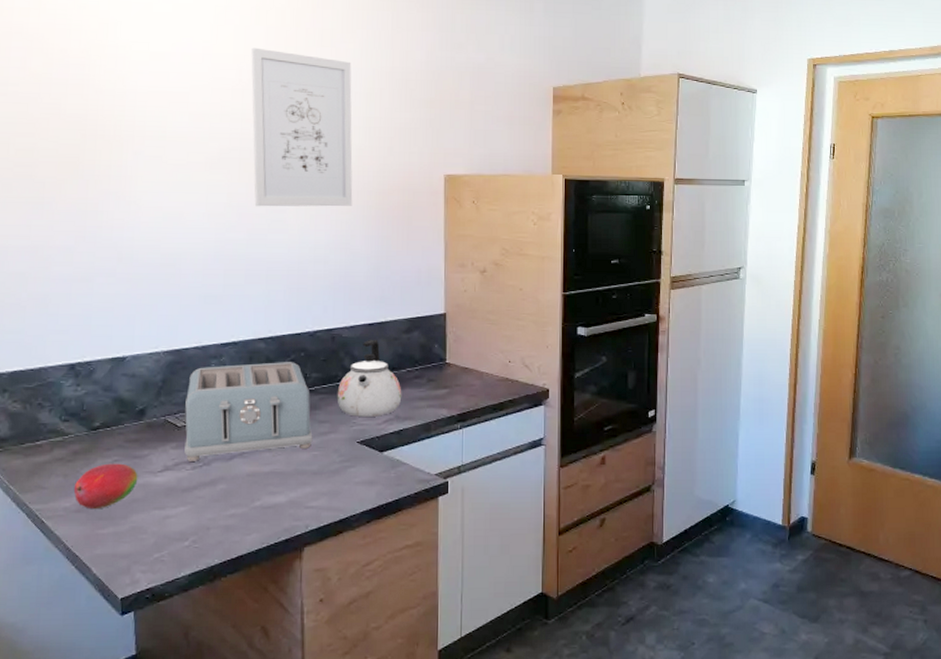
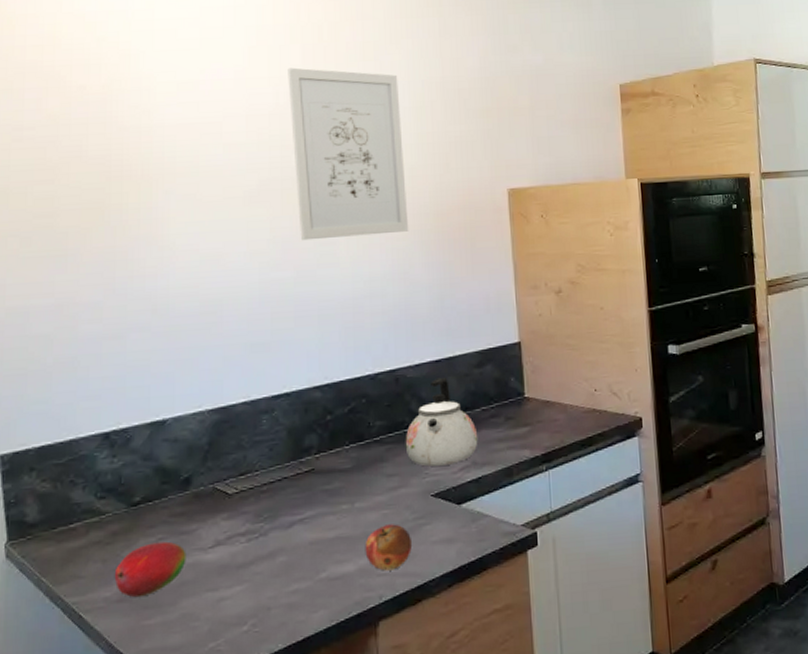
toaster: present [184,362,313,461] -> none [236,410,381,533]
fruit: none [295,464,337,504] -> present [365,524,412,571]

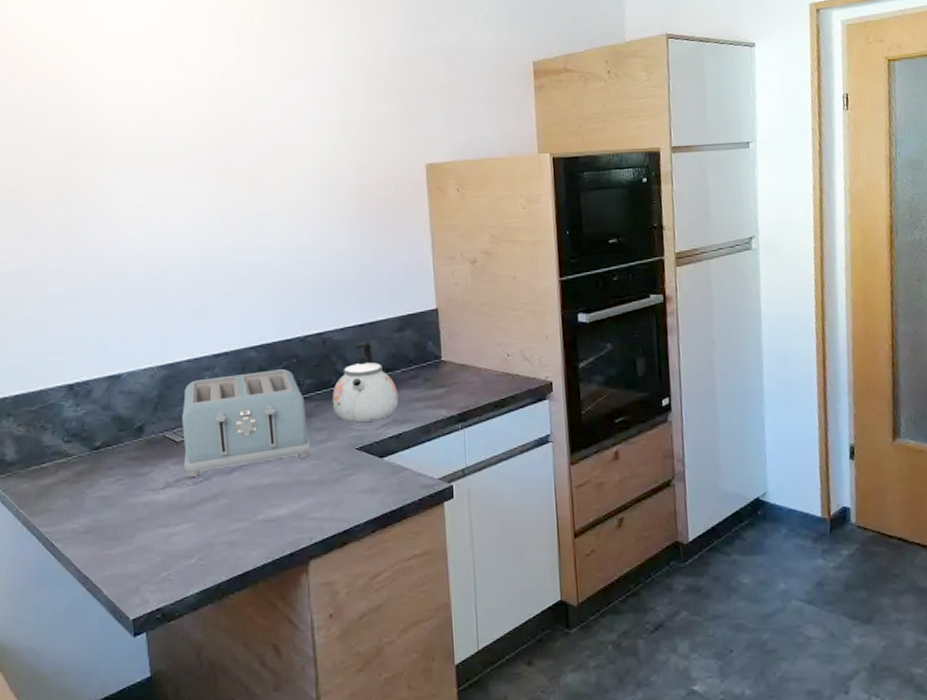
fruit: present [114,541,186,598] -> none [80,482,141,530]
toaster: none [236,410,381,533] -> present [182,369,311,477]
wall art: present [288,67,409,241] -> none [222,51,334,213]
fruit: present [365,524,412,571] -> none [296,473,339,516]

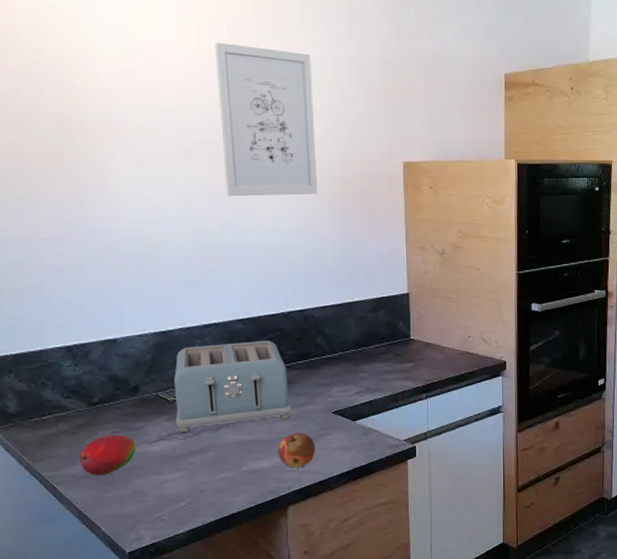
fruit: none [80,482,141,530] -> present [79,434,136,476]
wall art: none [222,51,334,213] -> present [215,42,318,197]
fruit: none [296,473,339,516] -> present [278,433,315,468]
kettle: present [332,340,399,422] -> none [311,318,371,389]

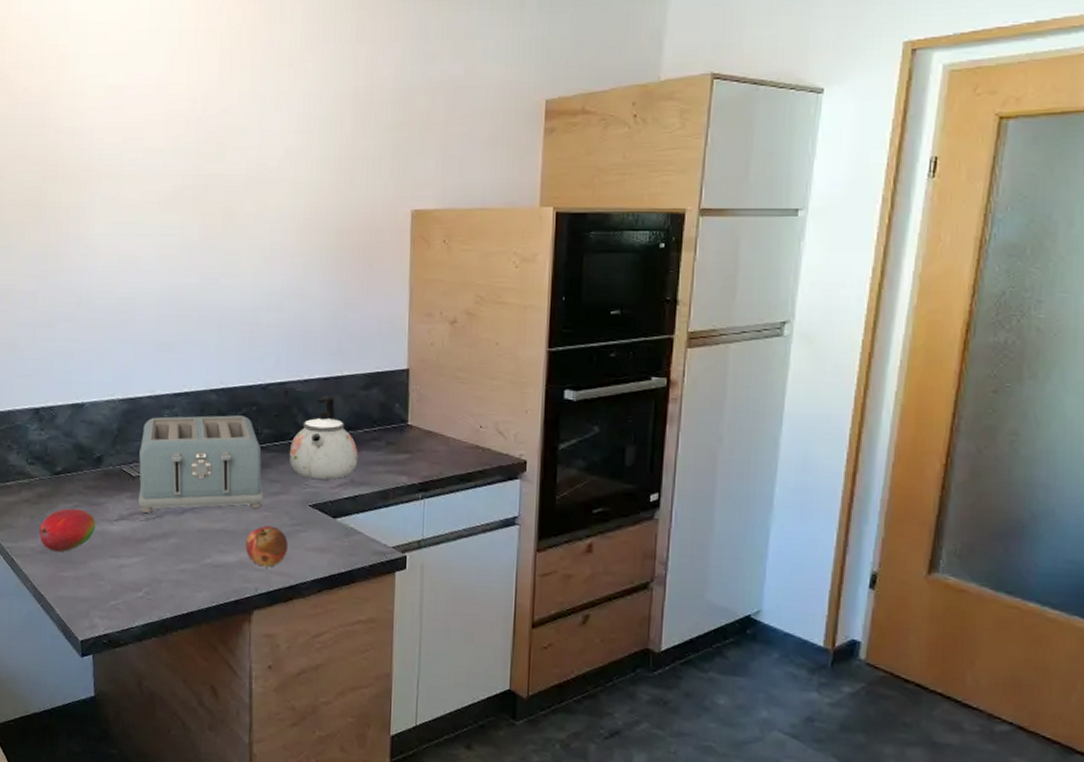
wall art: present [215,42,318,197] -> none [205,74,311,249]
kettle: none [311,318,371,389] -> present [289,395,358,480]

